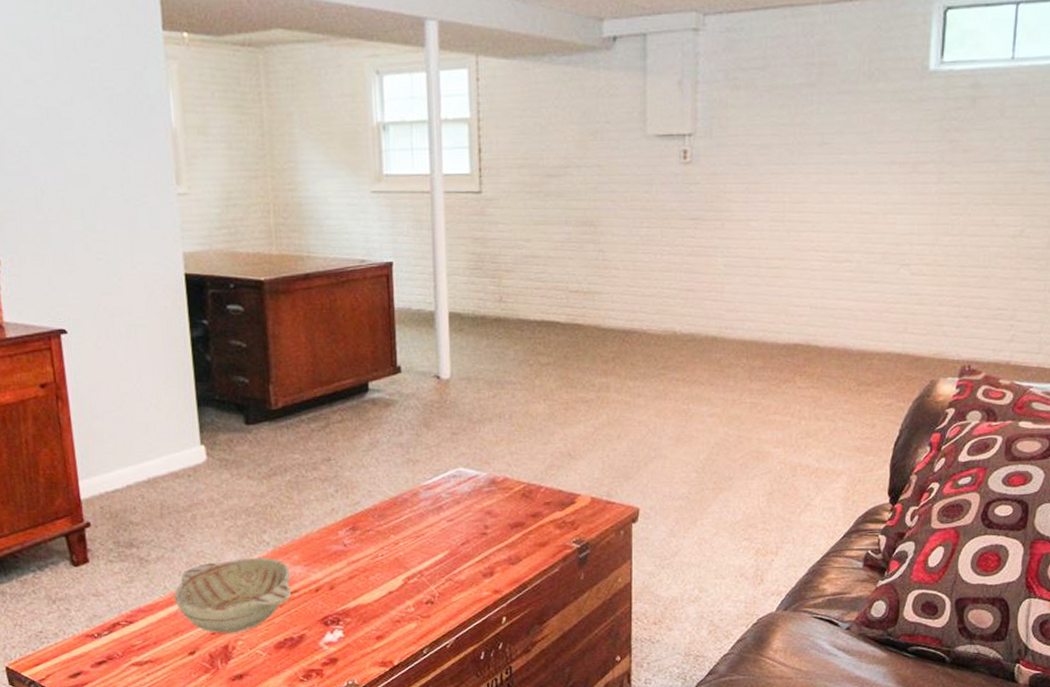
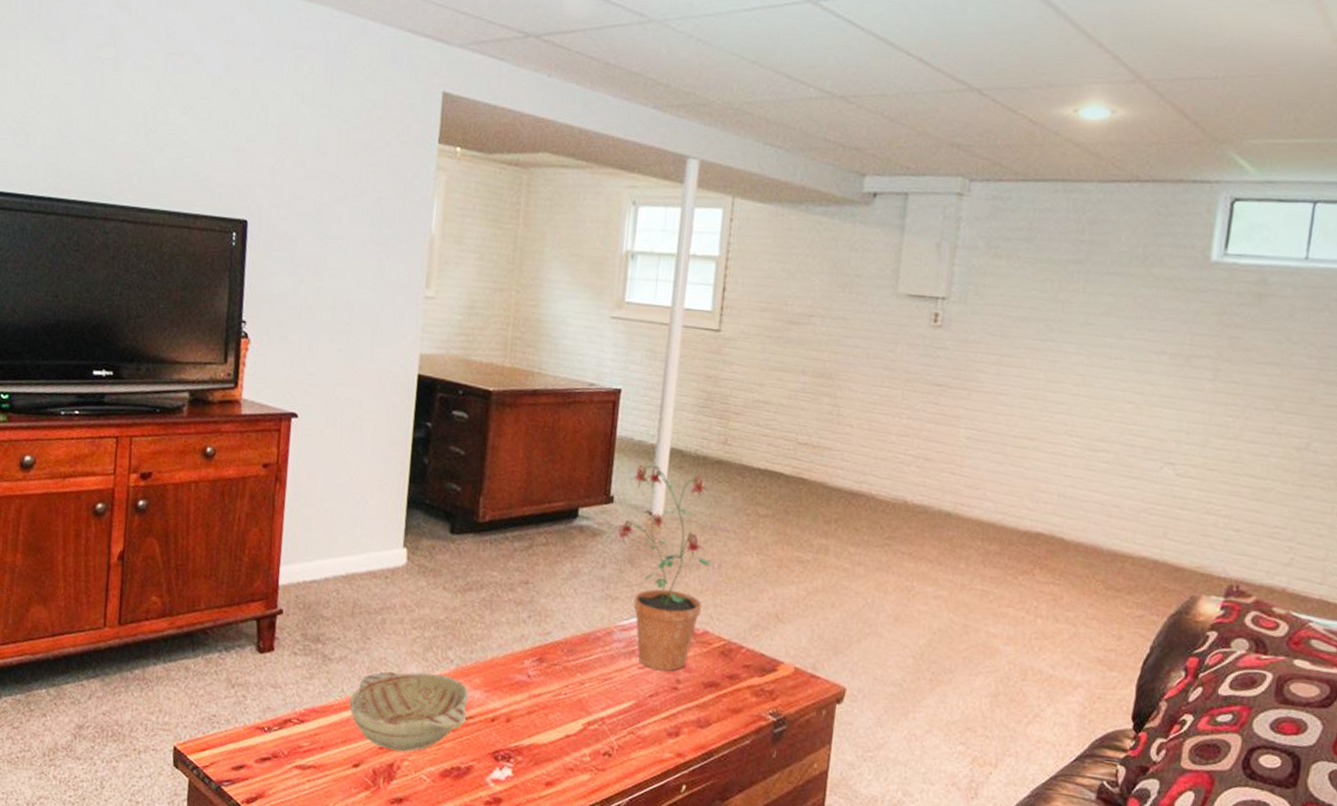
potted plant: none [409,332,506,521] -> present [617,464,715,672]

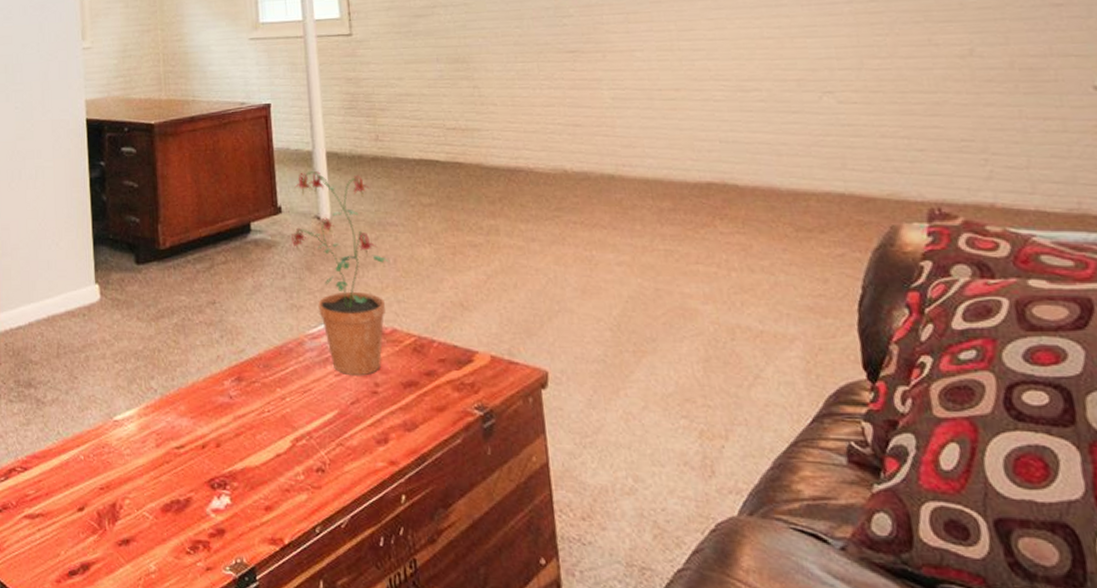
decorative bowl: present [349,671,469,752] -> none [66,405,177,490]

